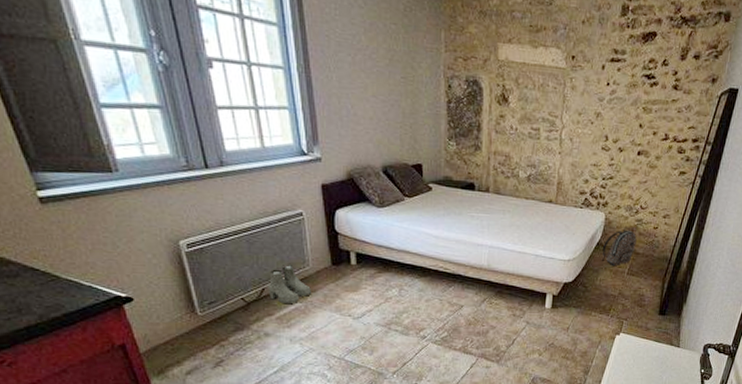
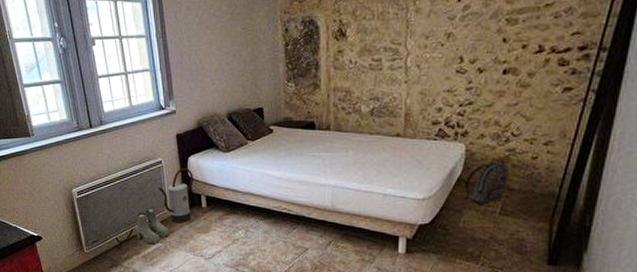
watering can: none [298,222,341,282] -> present [158,168,193,223]

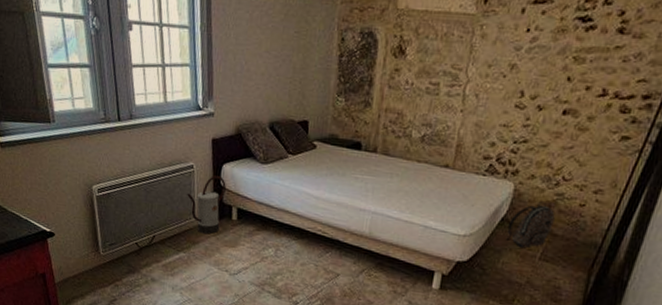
boots: present [135,207,169,243] -> none [158,213,194,253]

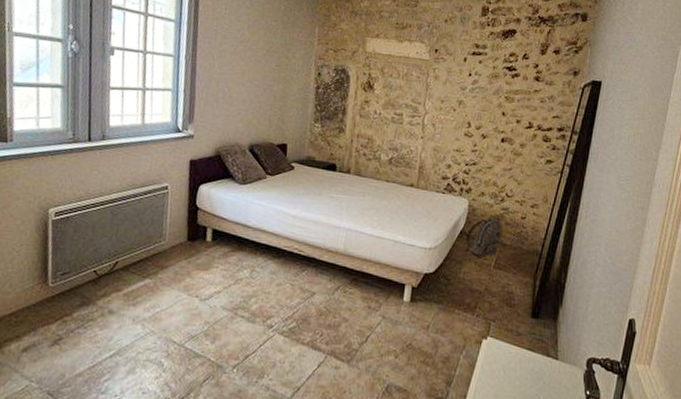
watering can: present [187,176,226,234] -> none [158,196,202,258]

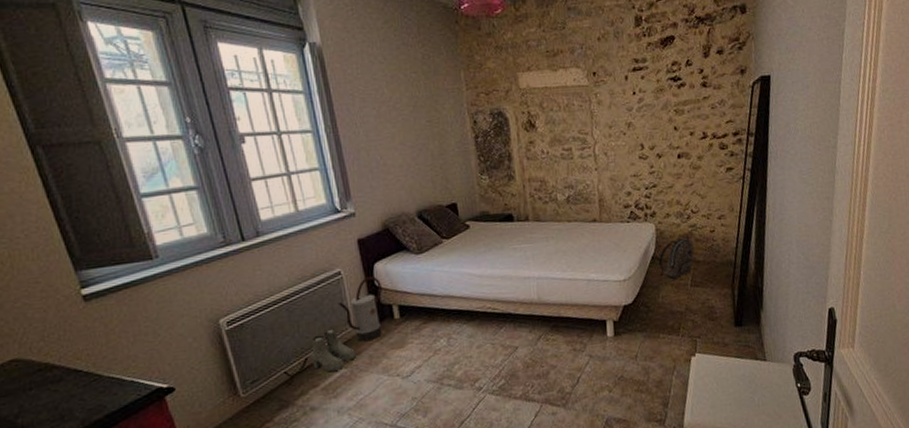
boots: none [121,237,163,279] -> present [310,327,356,372]
watering can: none [158,196,202,258] -> present [338,276,382,342]

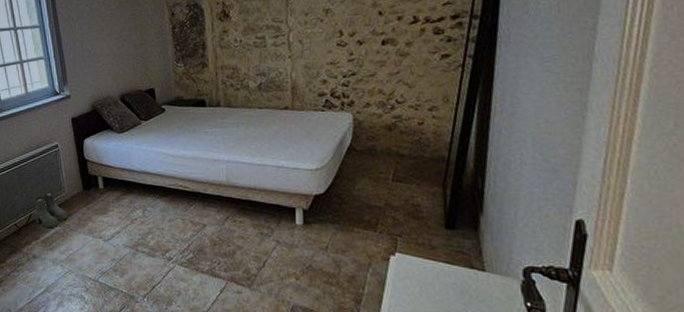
watering can: present [338,276,382,342] -> none [56,151,90,206]
backpack: present [658,235,695,279] -> none [355,126,398,172]

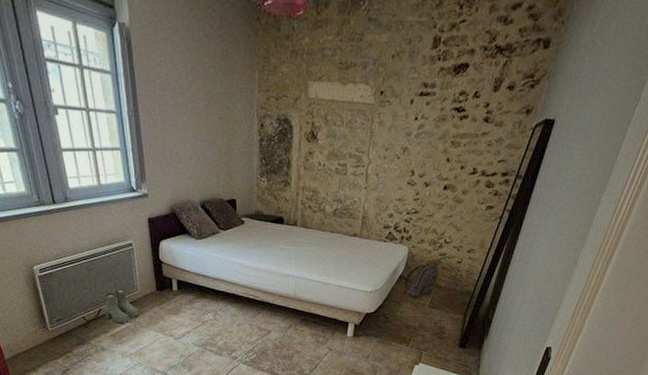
backpack: none [355,126,398,172] -> present [404,261,440,298]

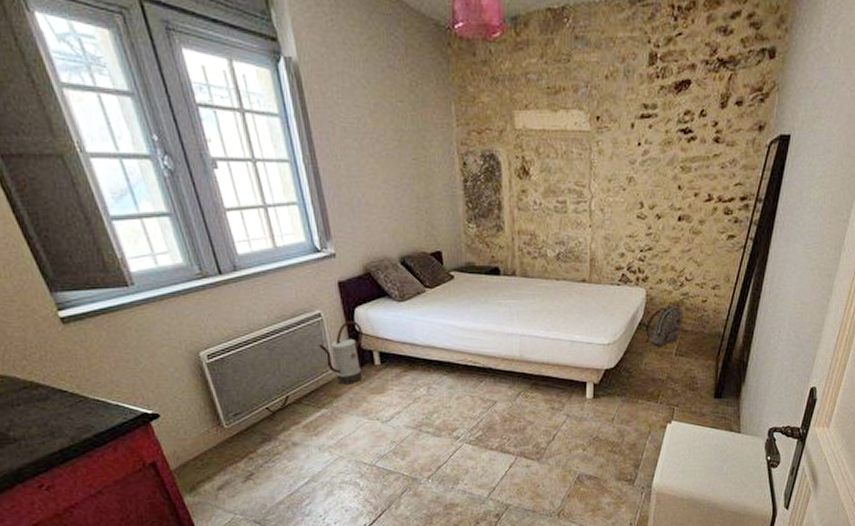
boots: present [103,288,139,323] -> none [291,368,336,410]
watering can: none [129,252,165,305] -> present [319,321,363,385]

